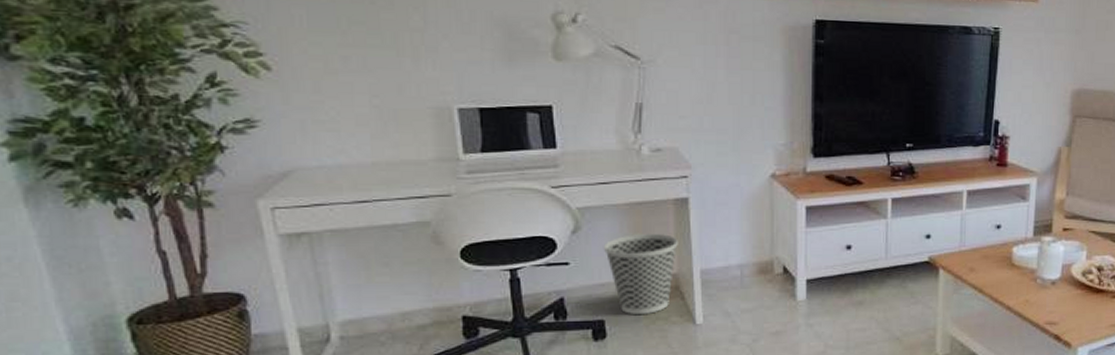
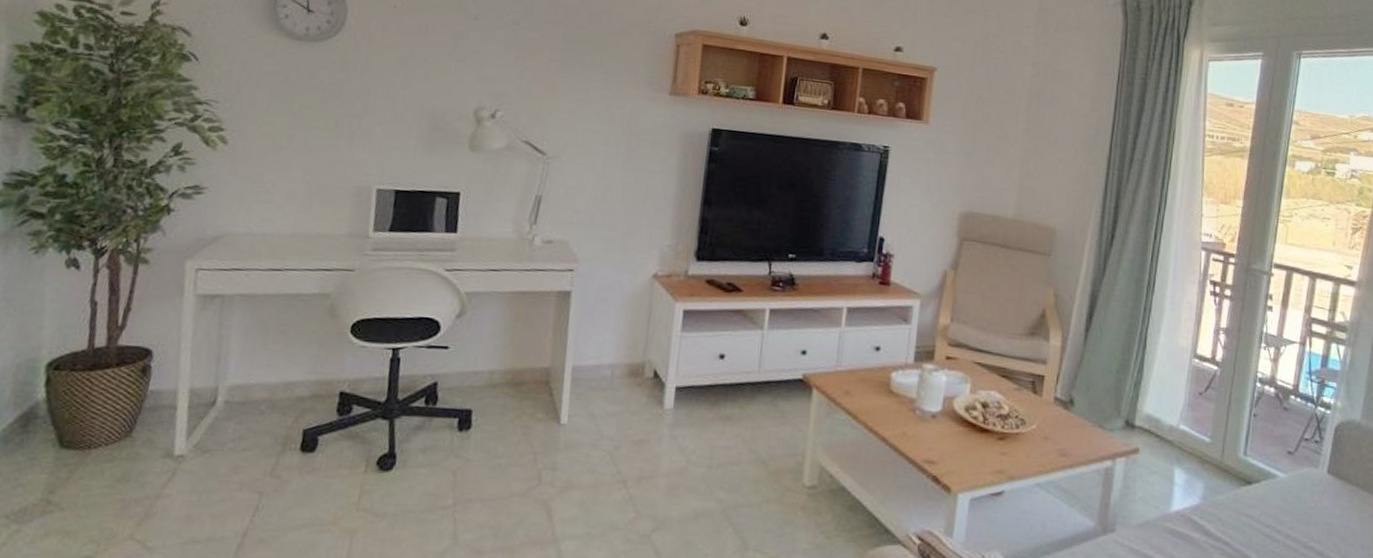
wastebasket: present [603,234,678,314] -> none [483,323,555,408]

